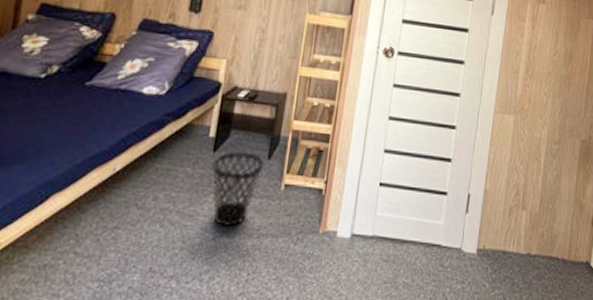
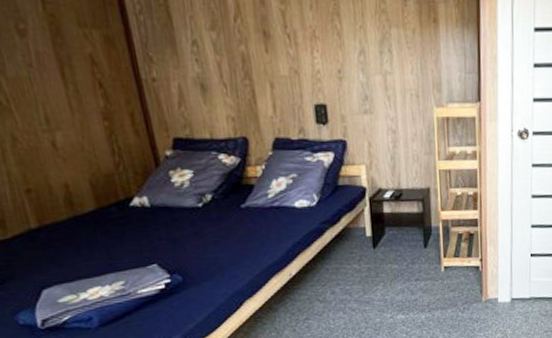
wastebasket: present [212,151,264,228] -> none [376,244,422,307]

